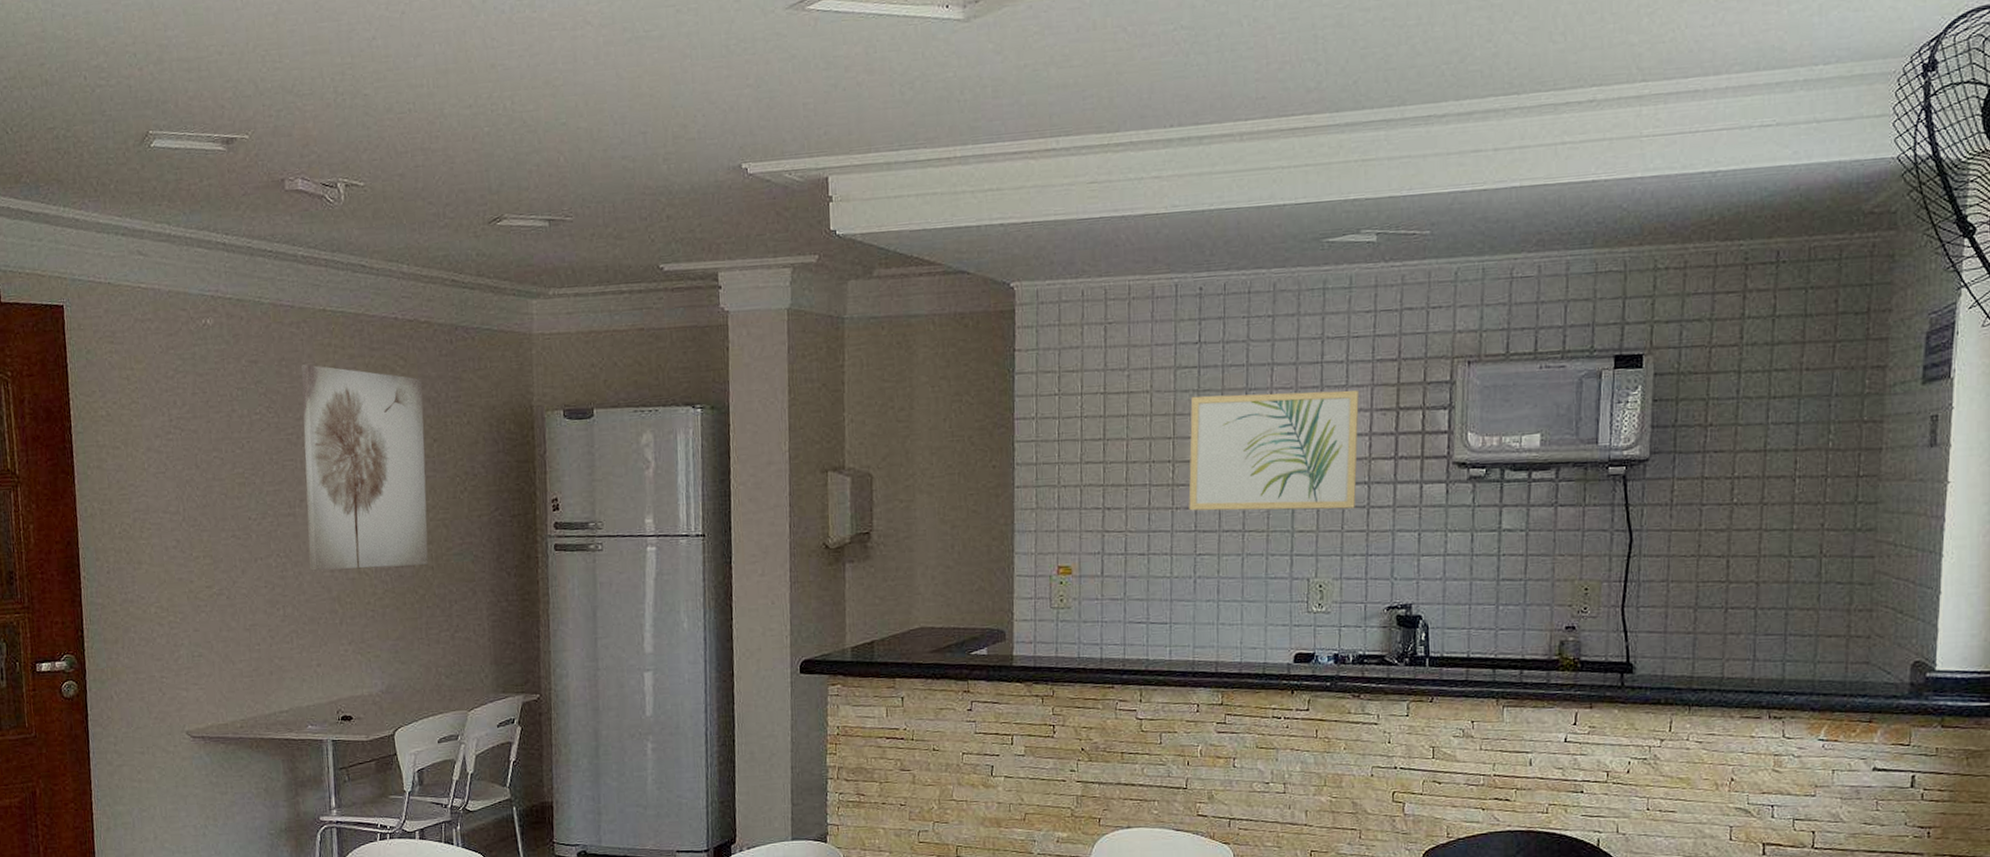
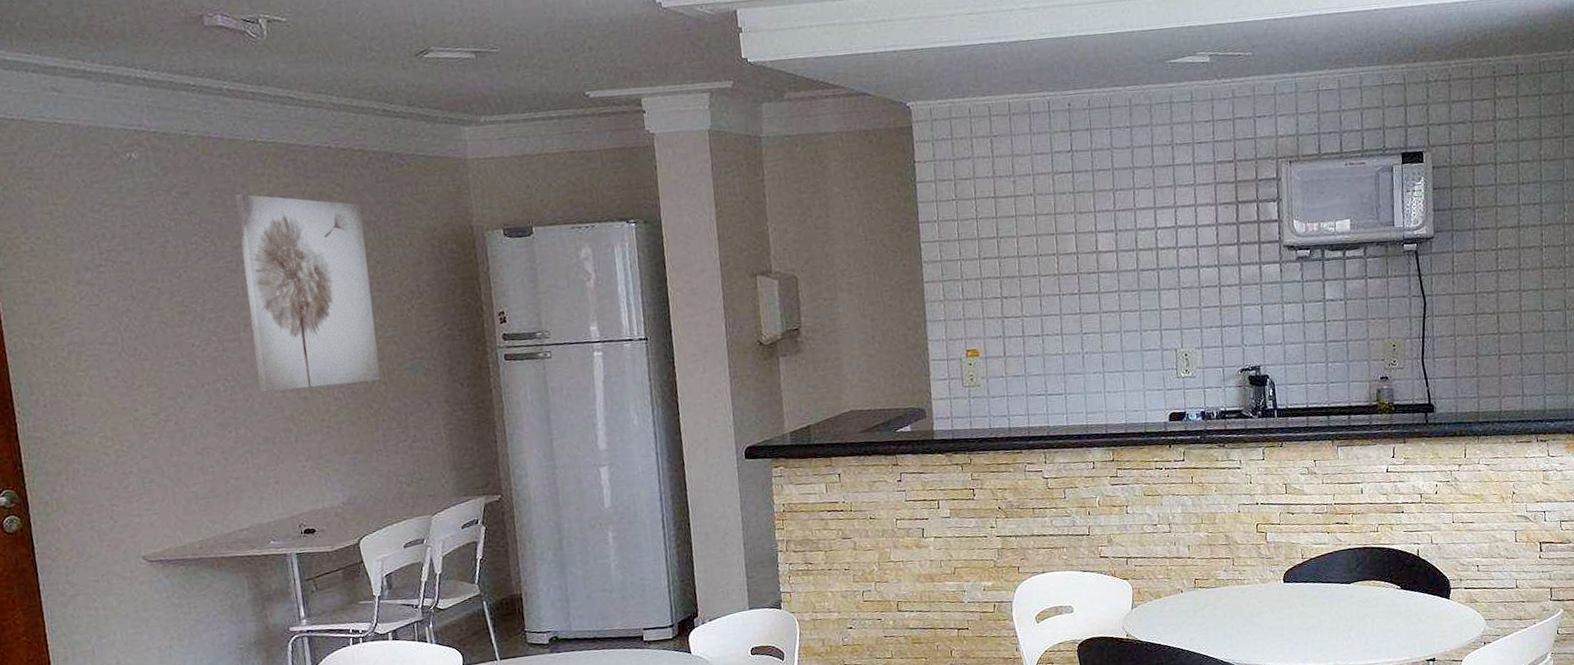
wall art: present [1188,390,1359,511] -> none [1068,188,1210,296]

